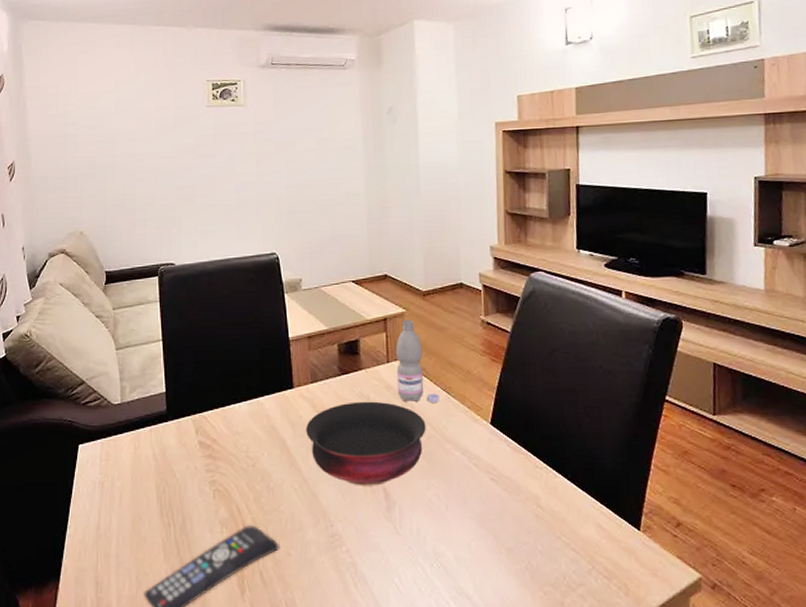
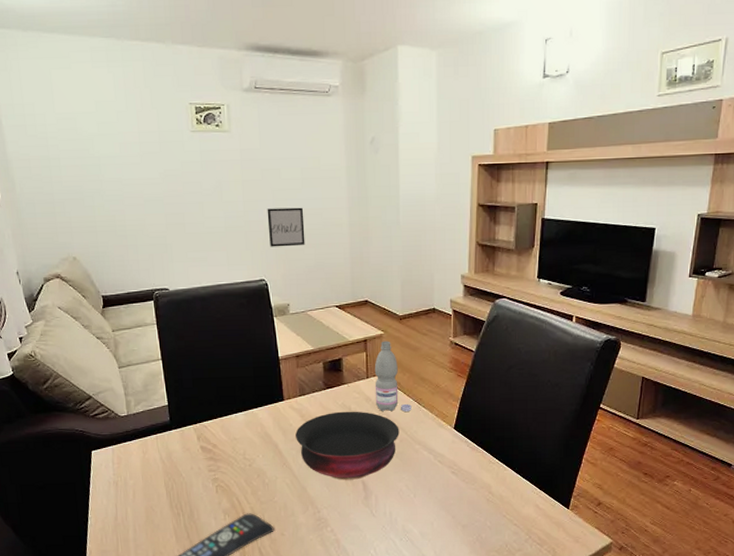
wall art: none [280,178,320,219] -> present [267,207,305,247]

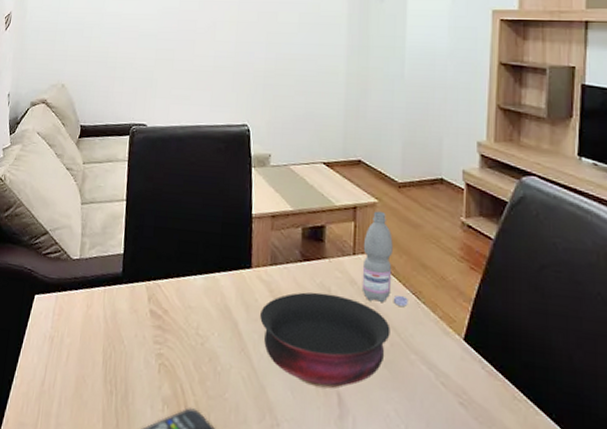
wall art: present [267,207,305,247] -> none [257,51,298,93]

